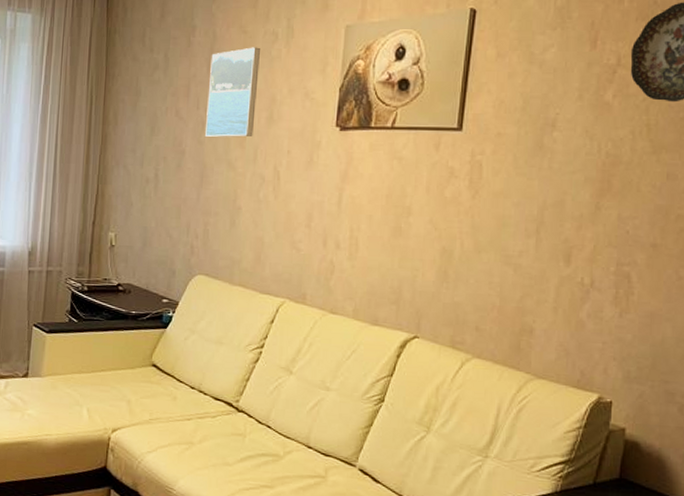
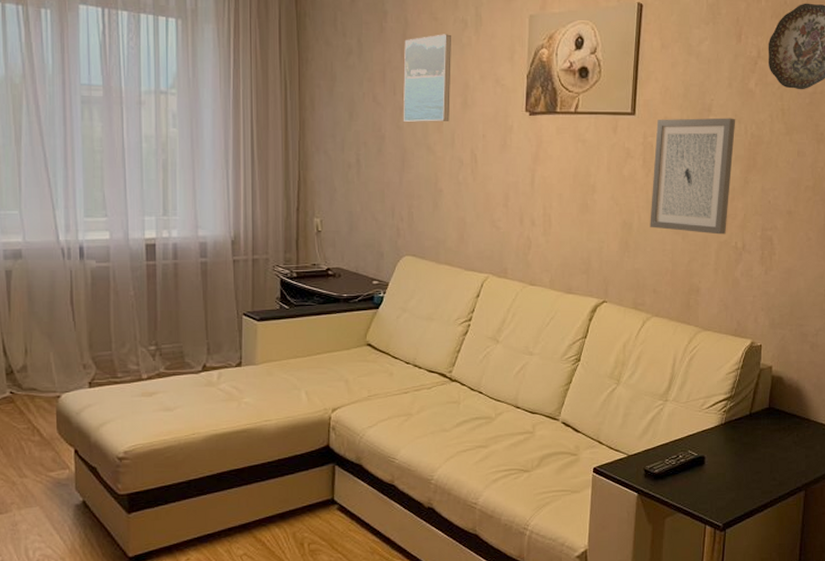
wall art: none [474,134,587,268] -> present [650,117,736,235]

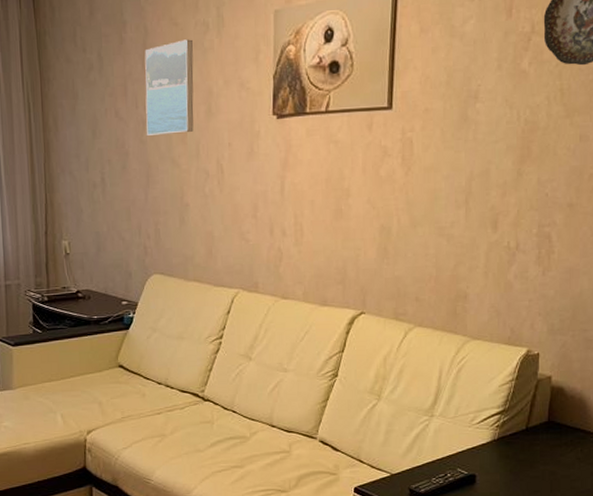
wall art: present [650,117,736,235] -> none [410,103,507,235]

